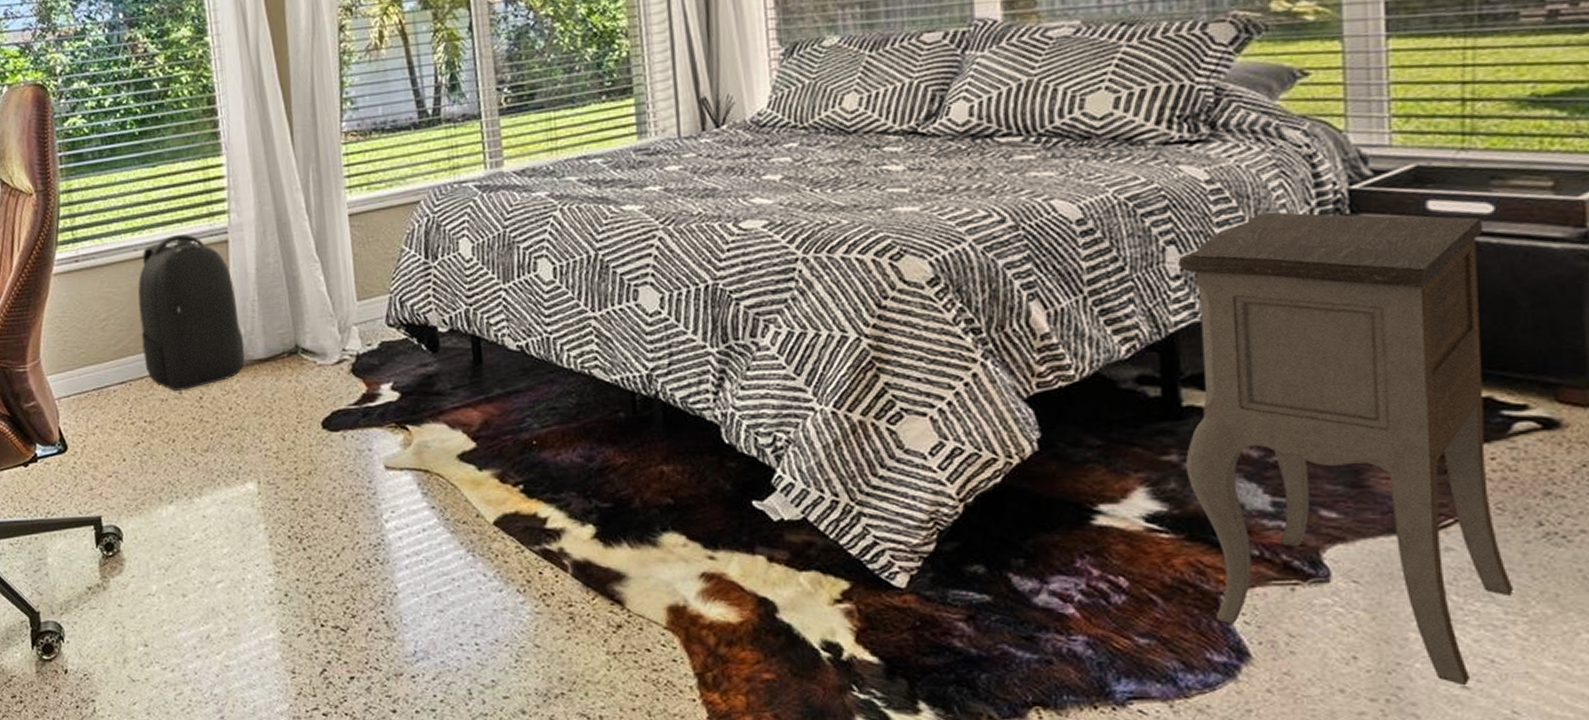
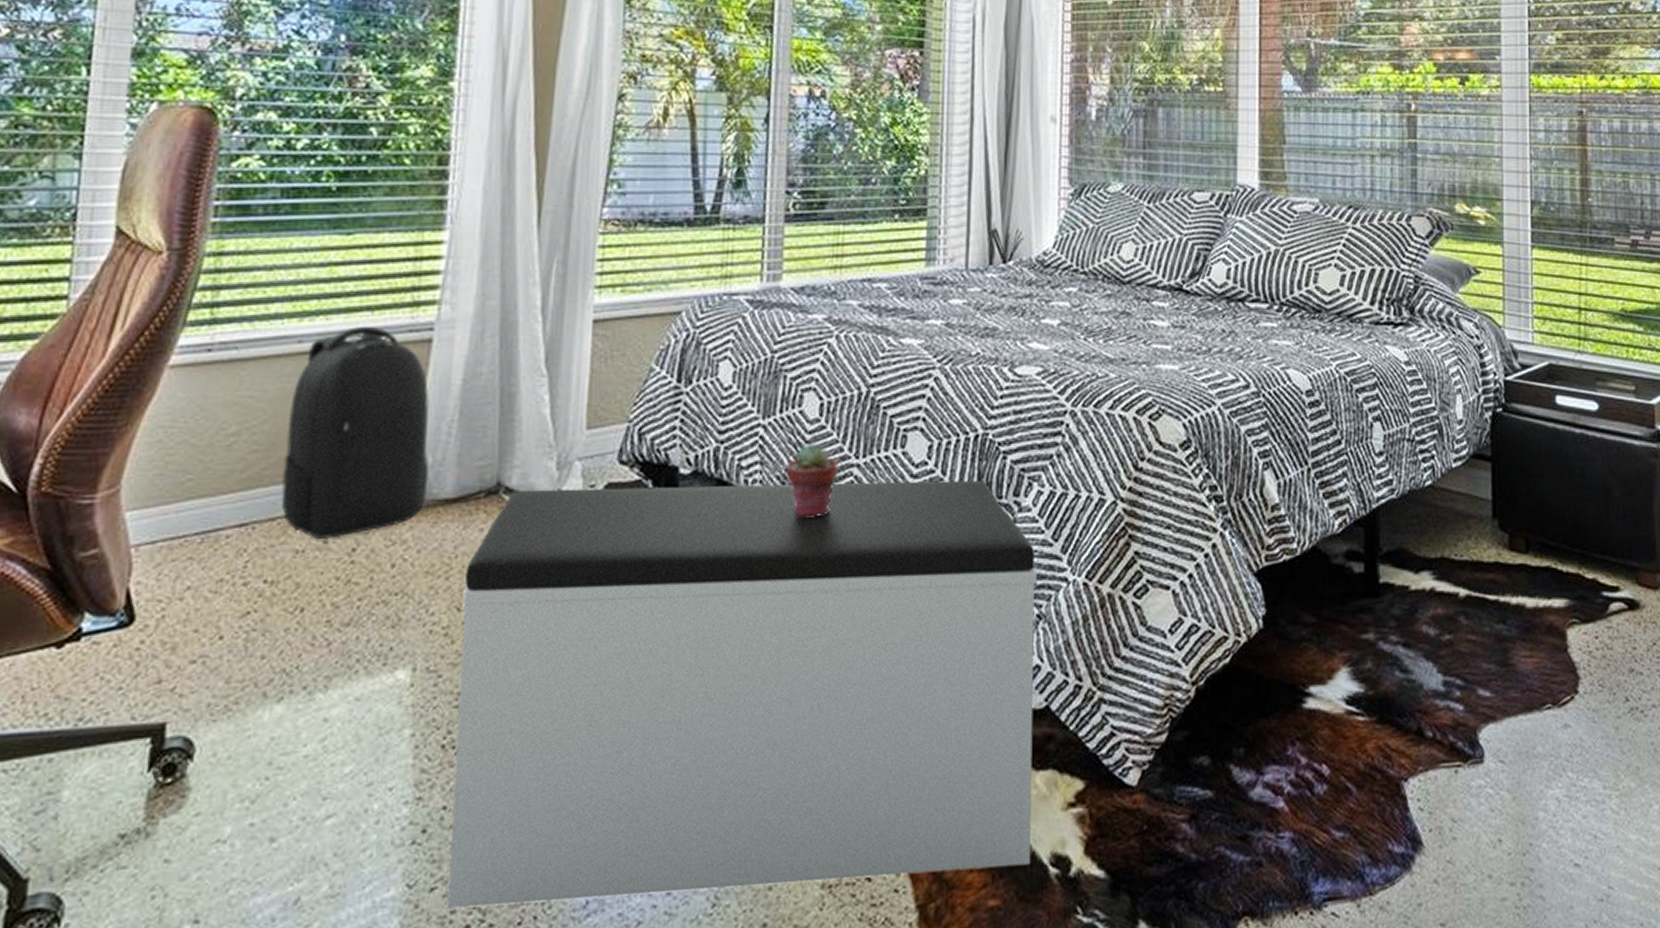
bench: none [283,325,800,649] -> present [448,480,1037,909]
potted succulent: none [529,300,577,363] -> present [785,442,838,518]
nightstand: present [1178,211,1514,686] -> none [1381,396,1610,864]

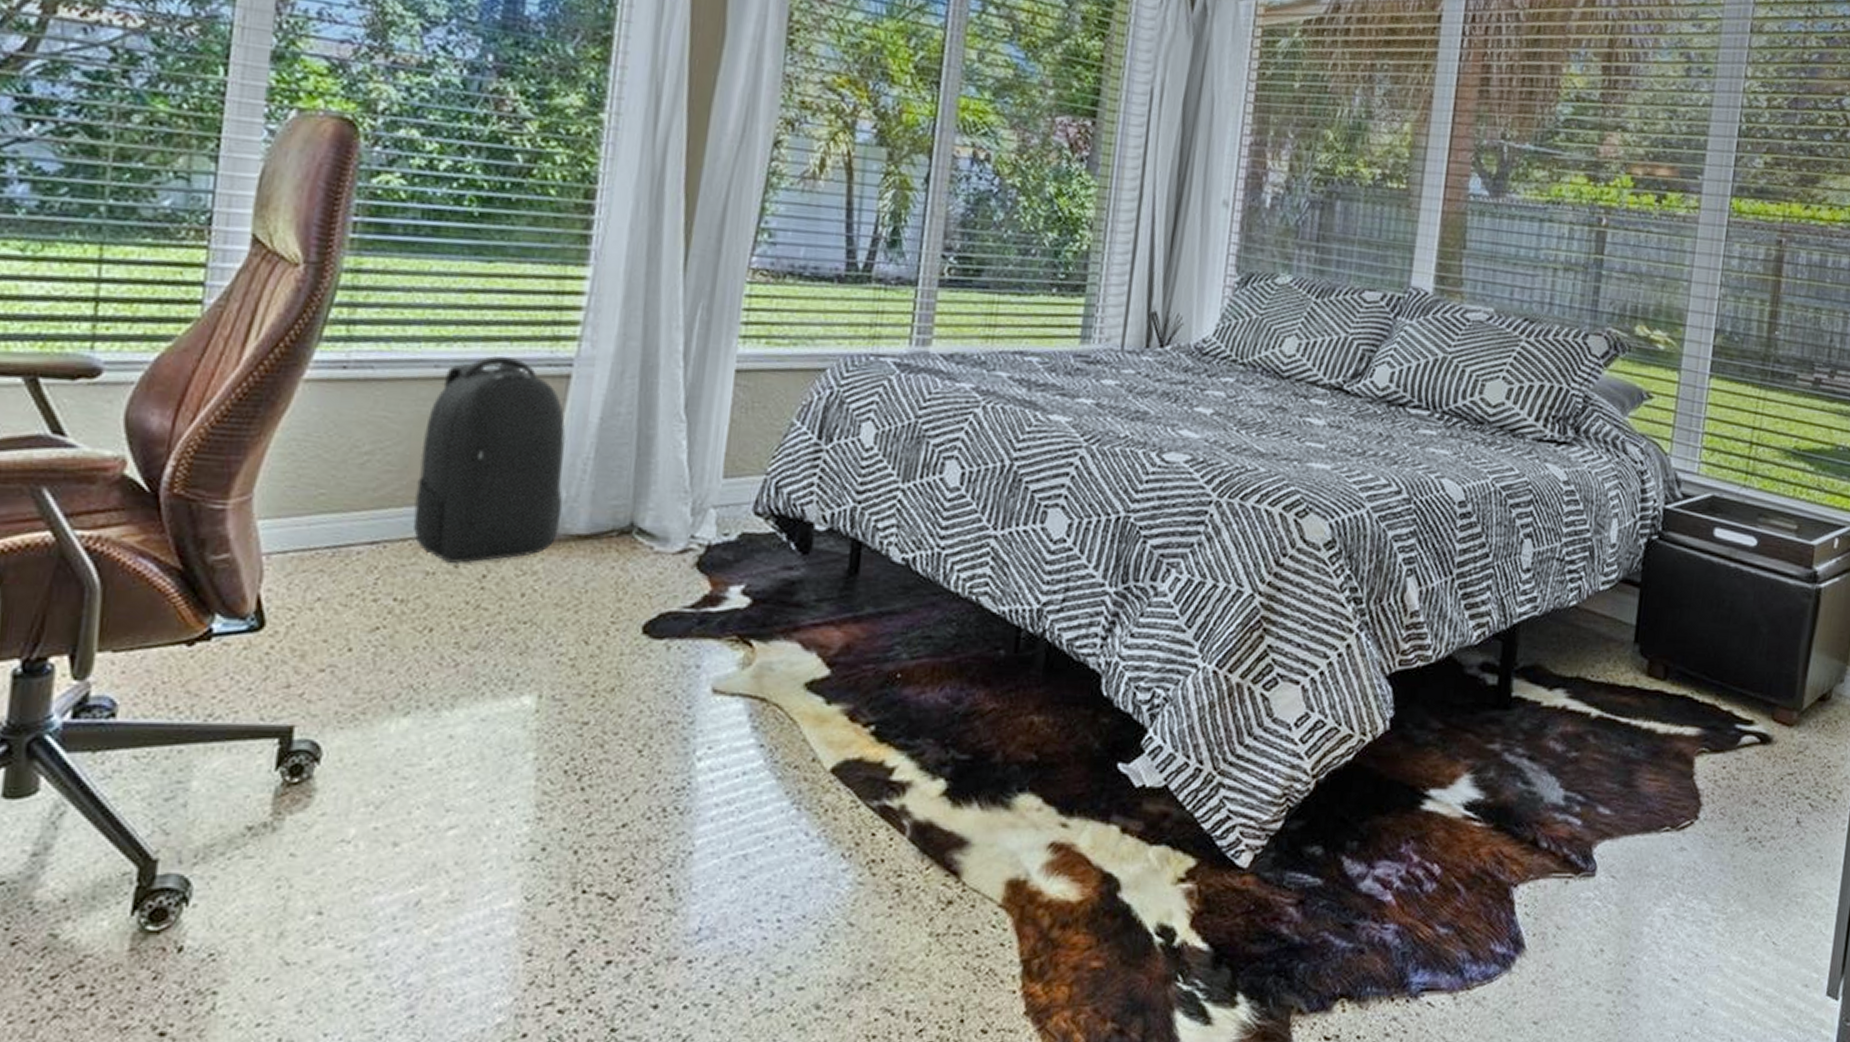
bench: present [448,480,1037,909] -> none [564,532,1168,933]
potted succulent: present [785,442,838,518] -> none [921,510,976,584]

